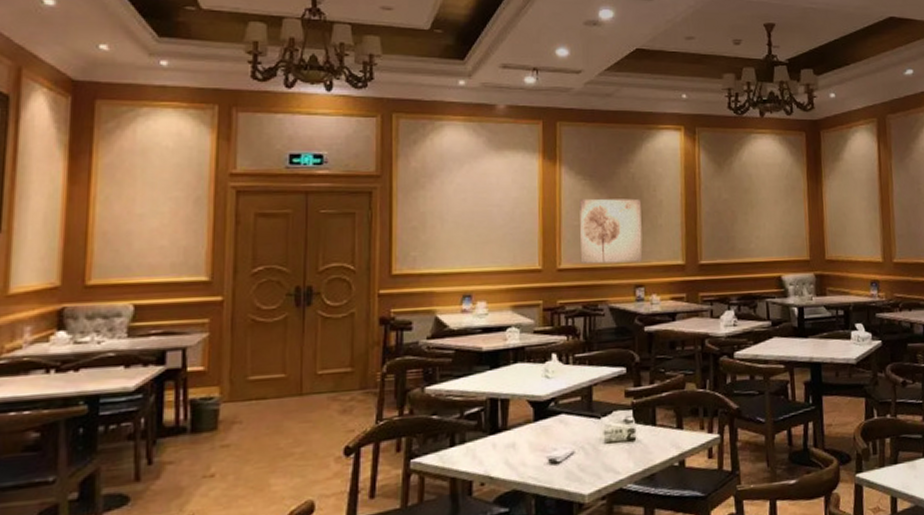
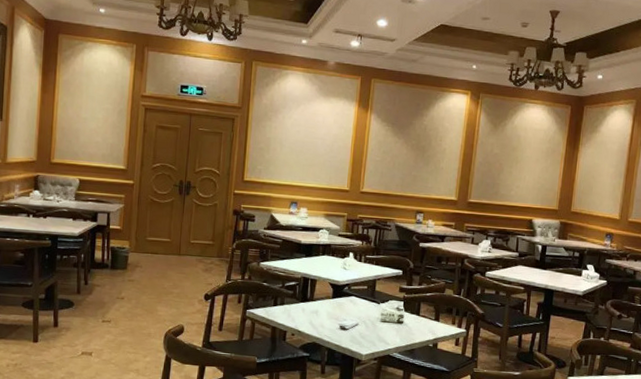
wall art: present [579,198,643,265] -> none [377,140,429,194]

